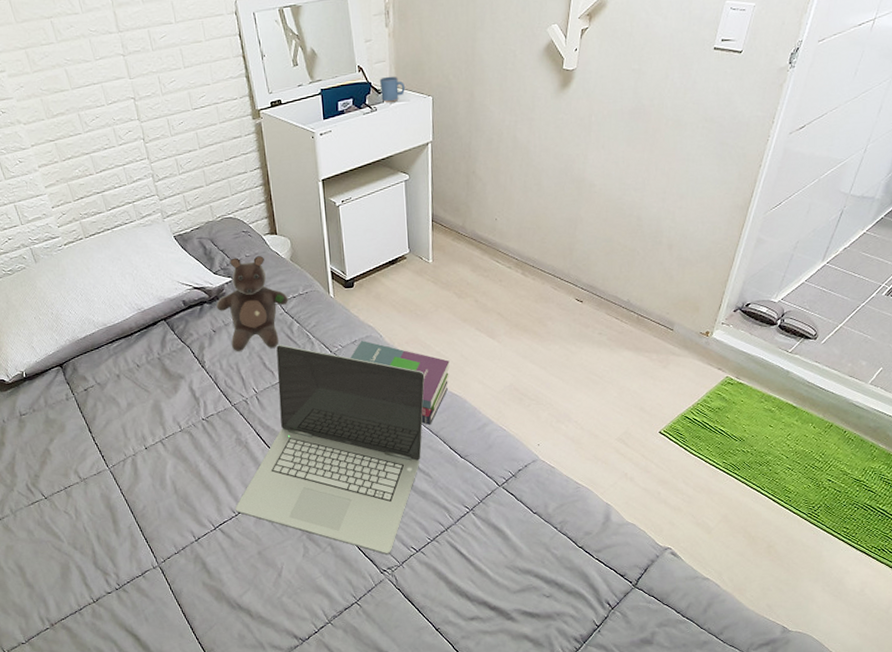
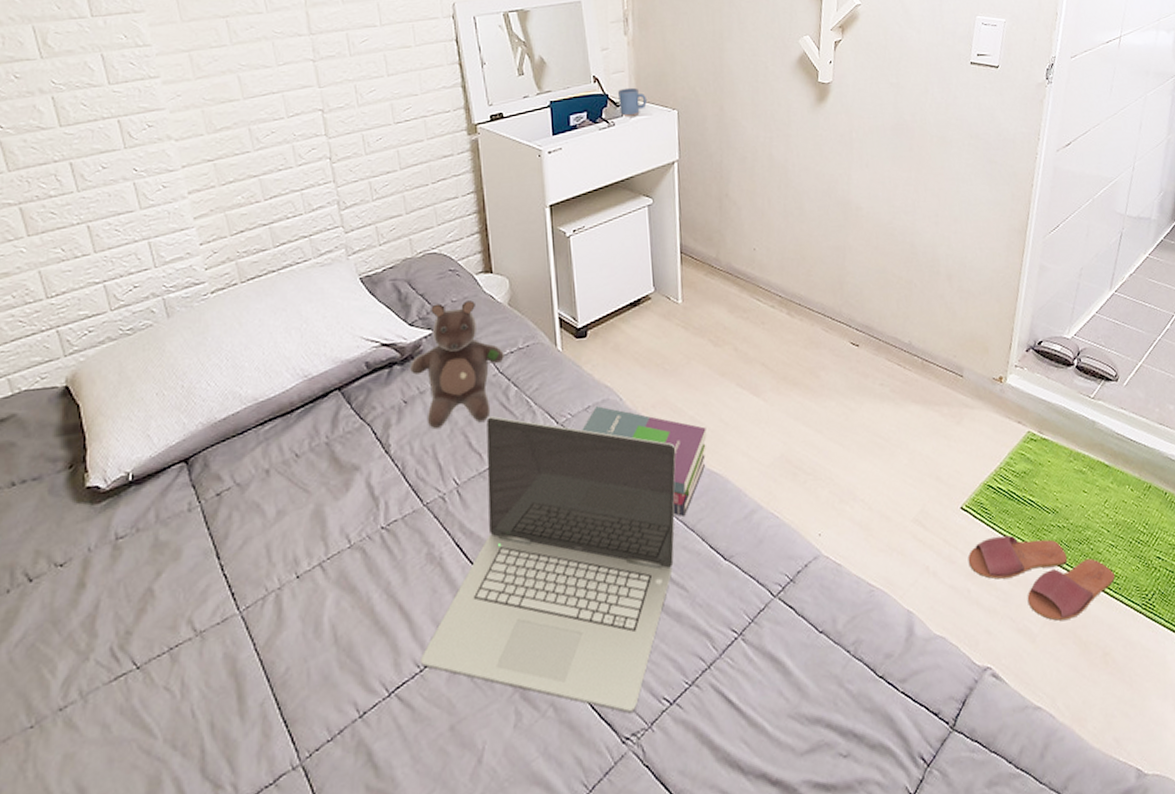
slippers: none [661,455,787,520] -> present [968,535,1115,621]

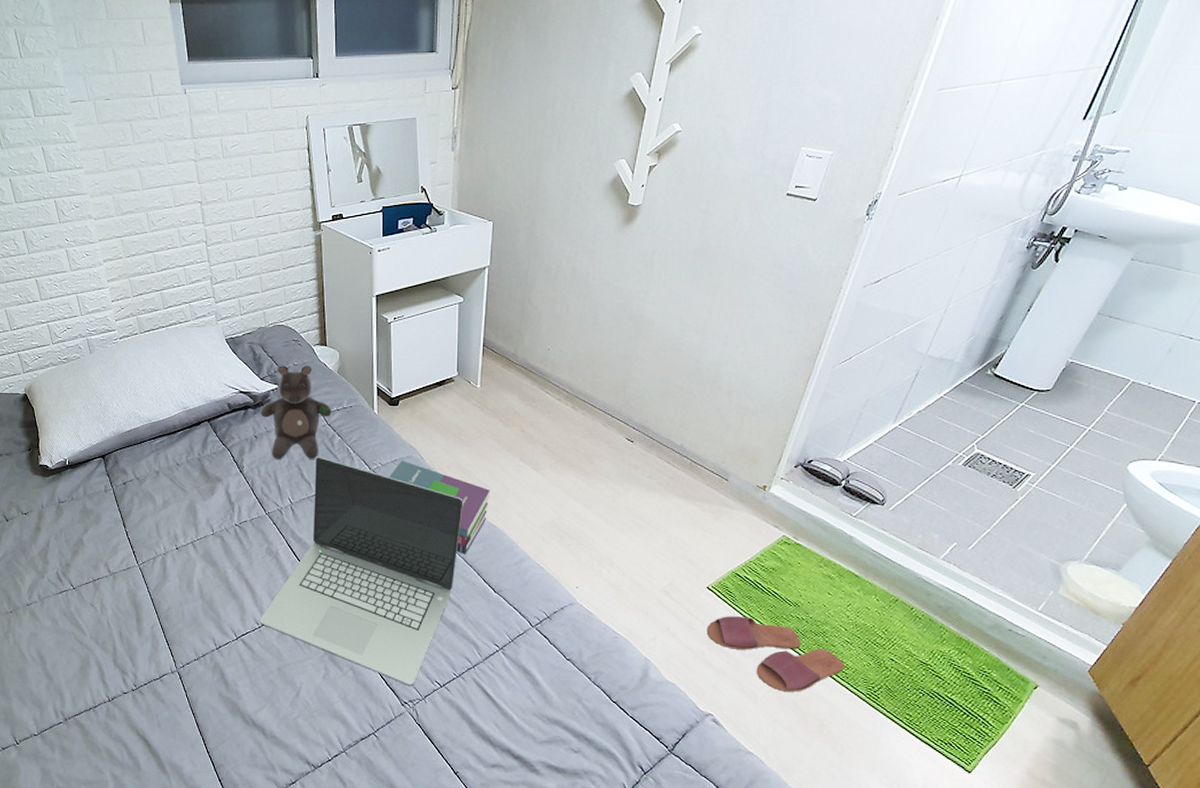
mug: present [617,87,647,116] -> none [441,199,466,224]

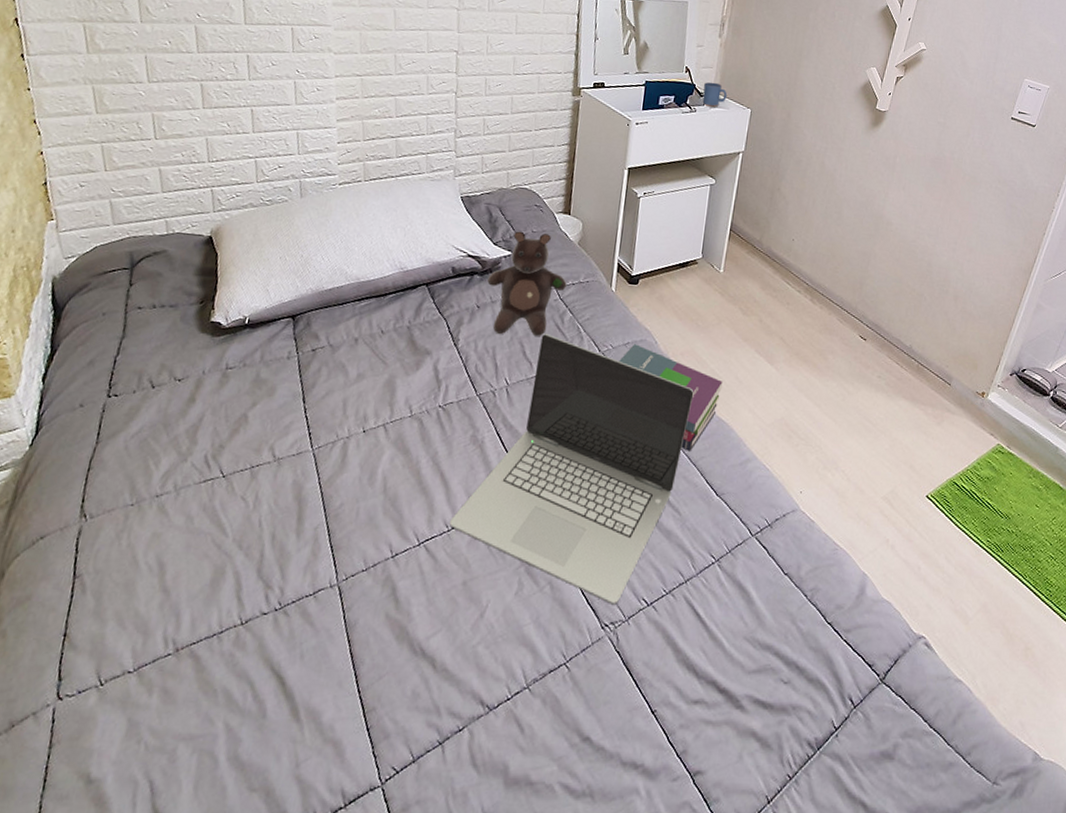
mug: none [441,199,466,224] -> present [702,82,727,107]
slippers: present [706,616,844,692] -> none [923,527,1049,611]

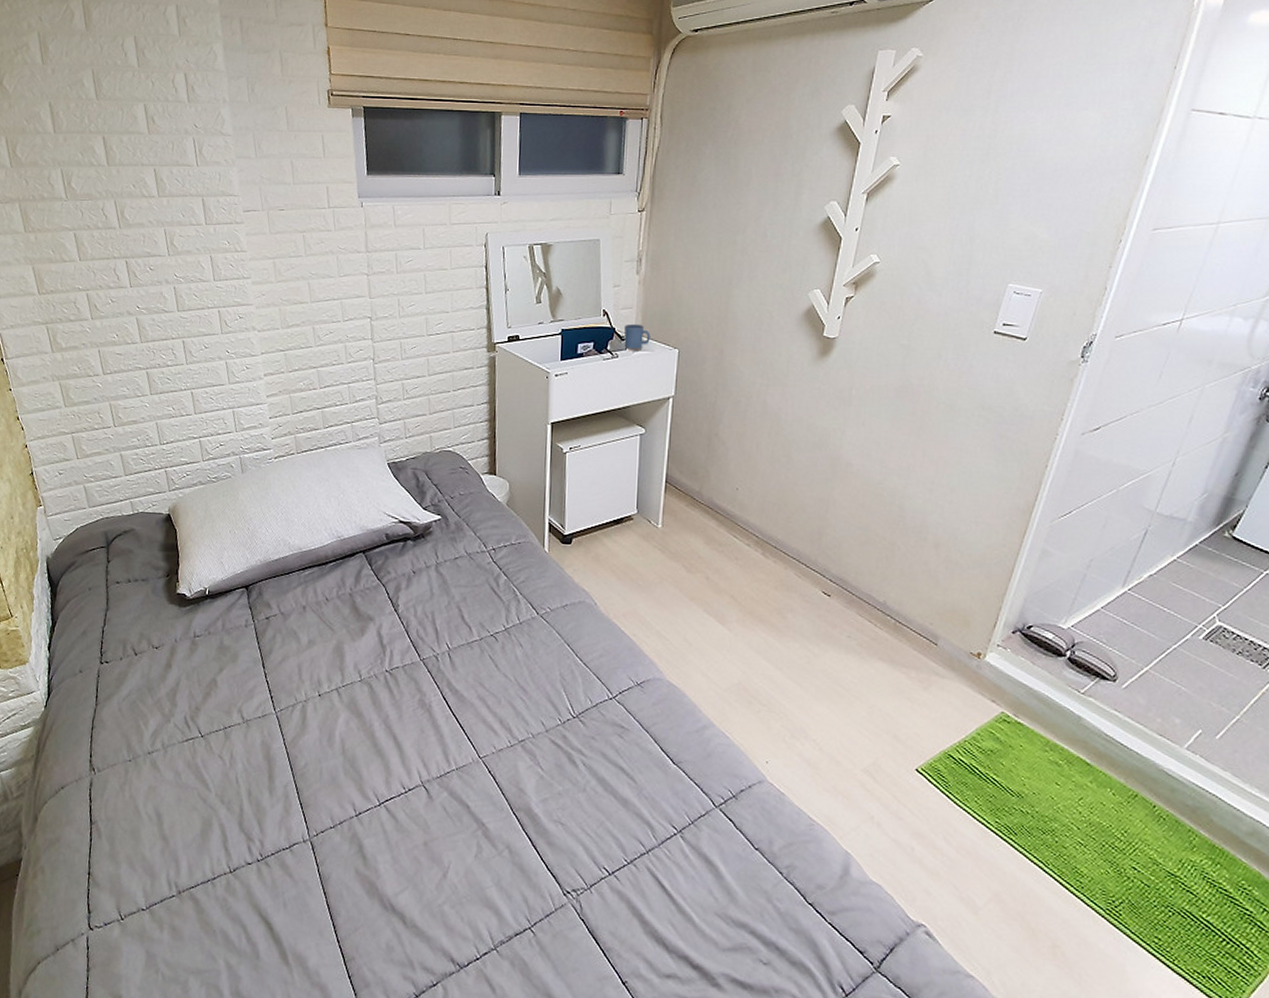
laptop: present [449,334,694,605] -> none [406,597,640,872]
stuffed animal: present [487,231,567,336] -> none [420,494,499,600]
books: present [619,344,723,451] -> none [558,606,670,717]

